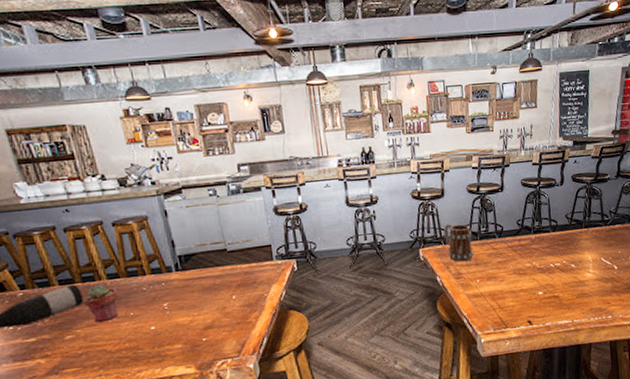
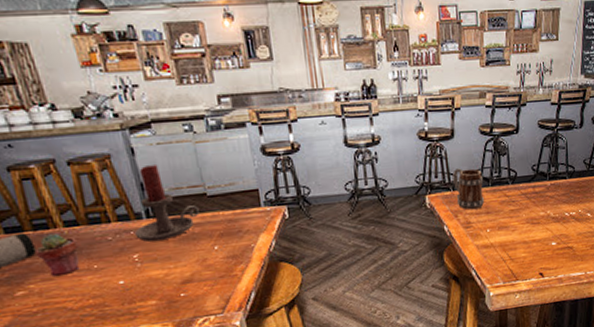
candle holder: none [165,225,220,292] -> present [135,165,199,242]

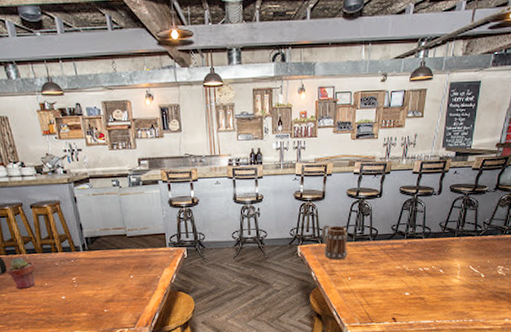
candle holder: present [135,165,199,242] -> none [74,211,121,269]

